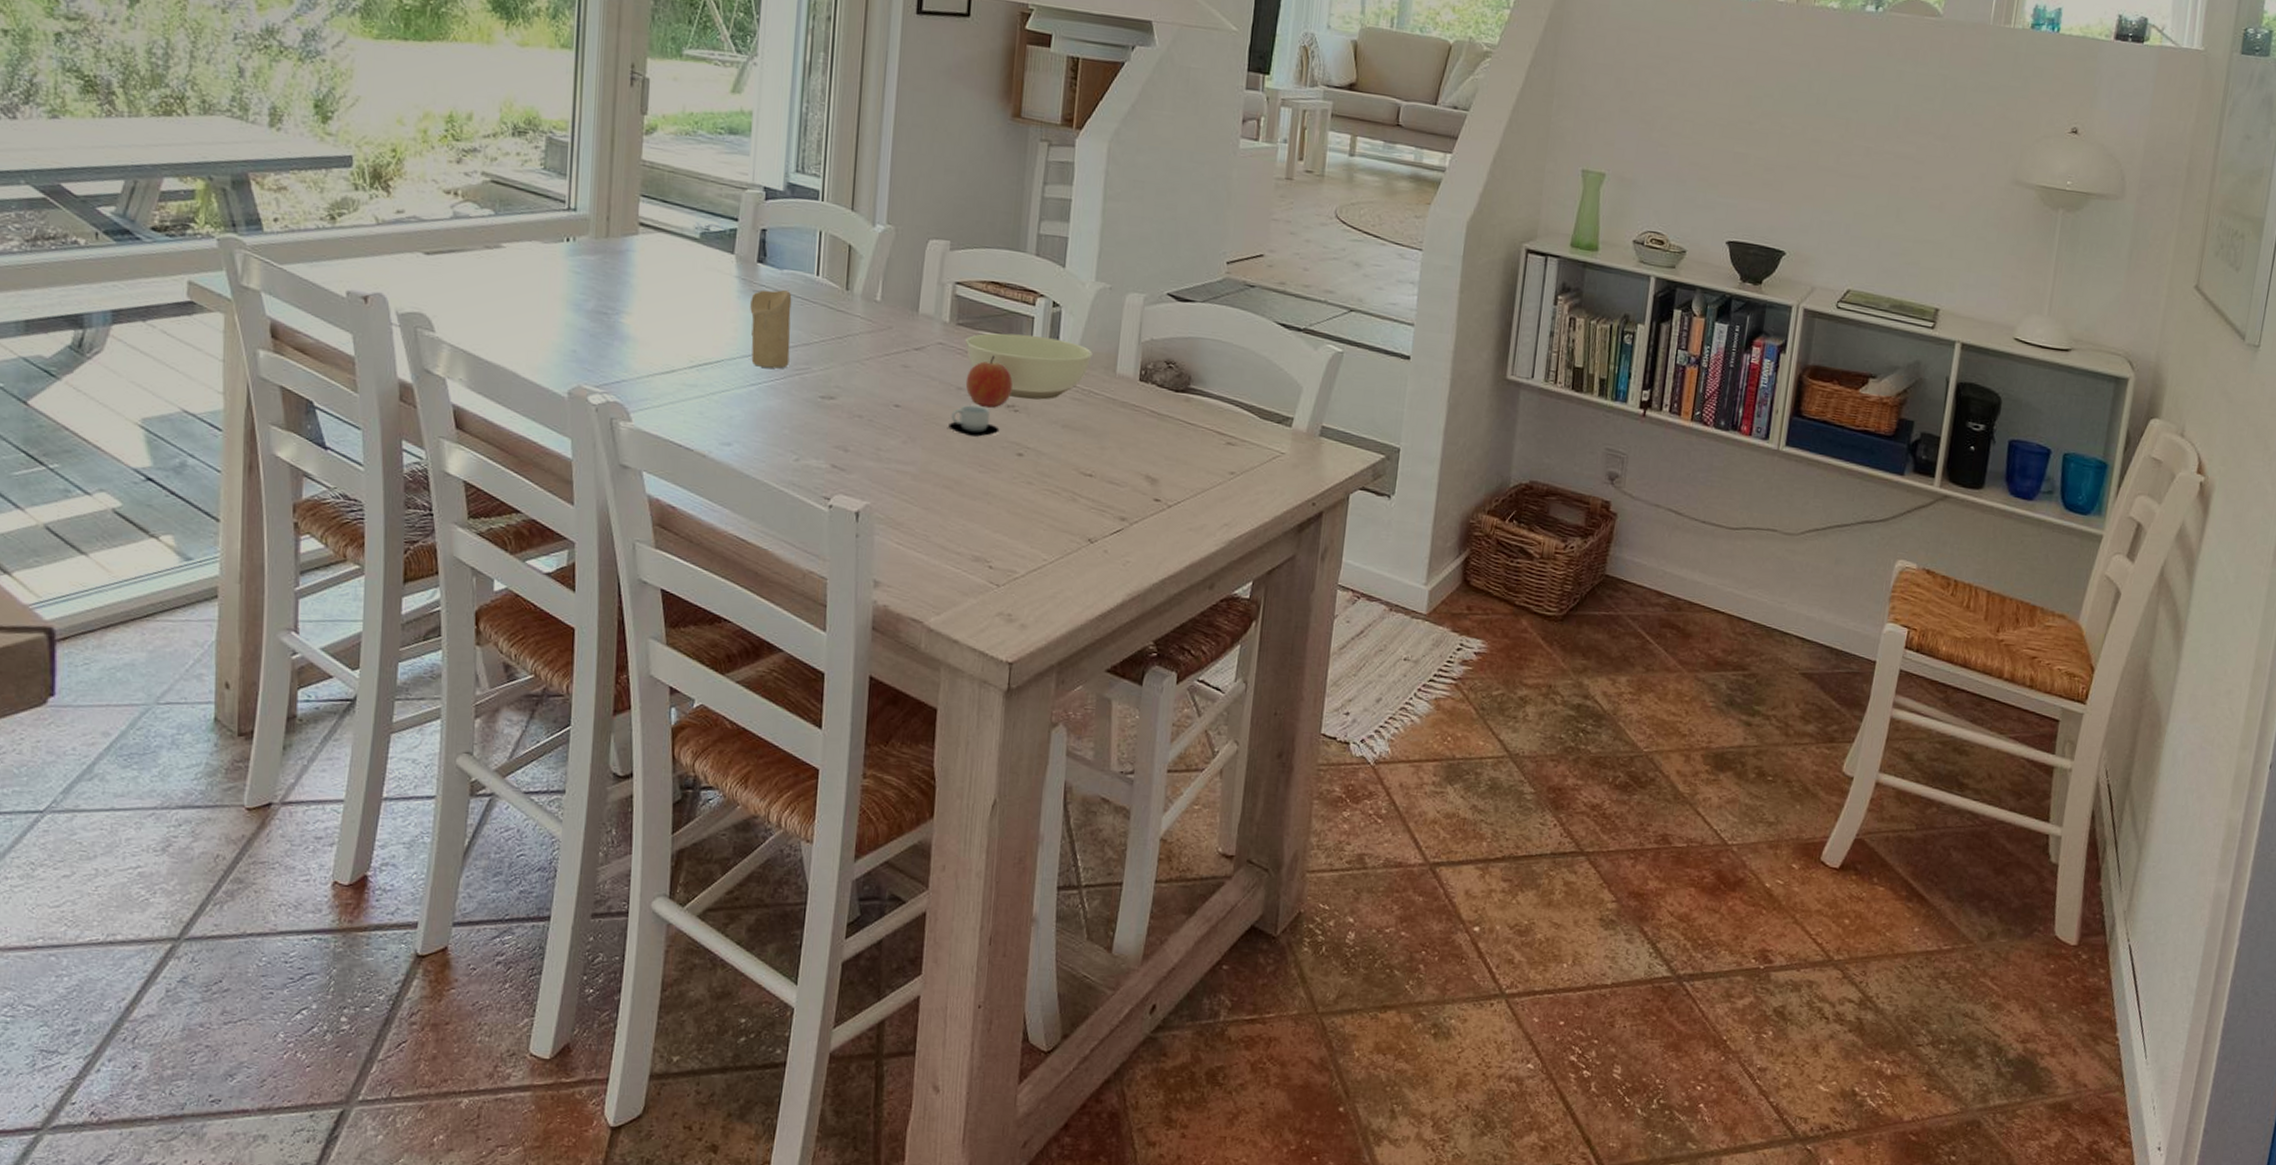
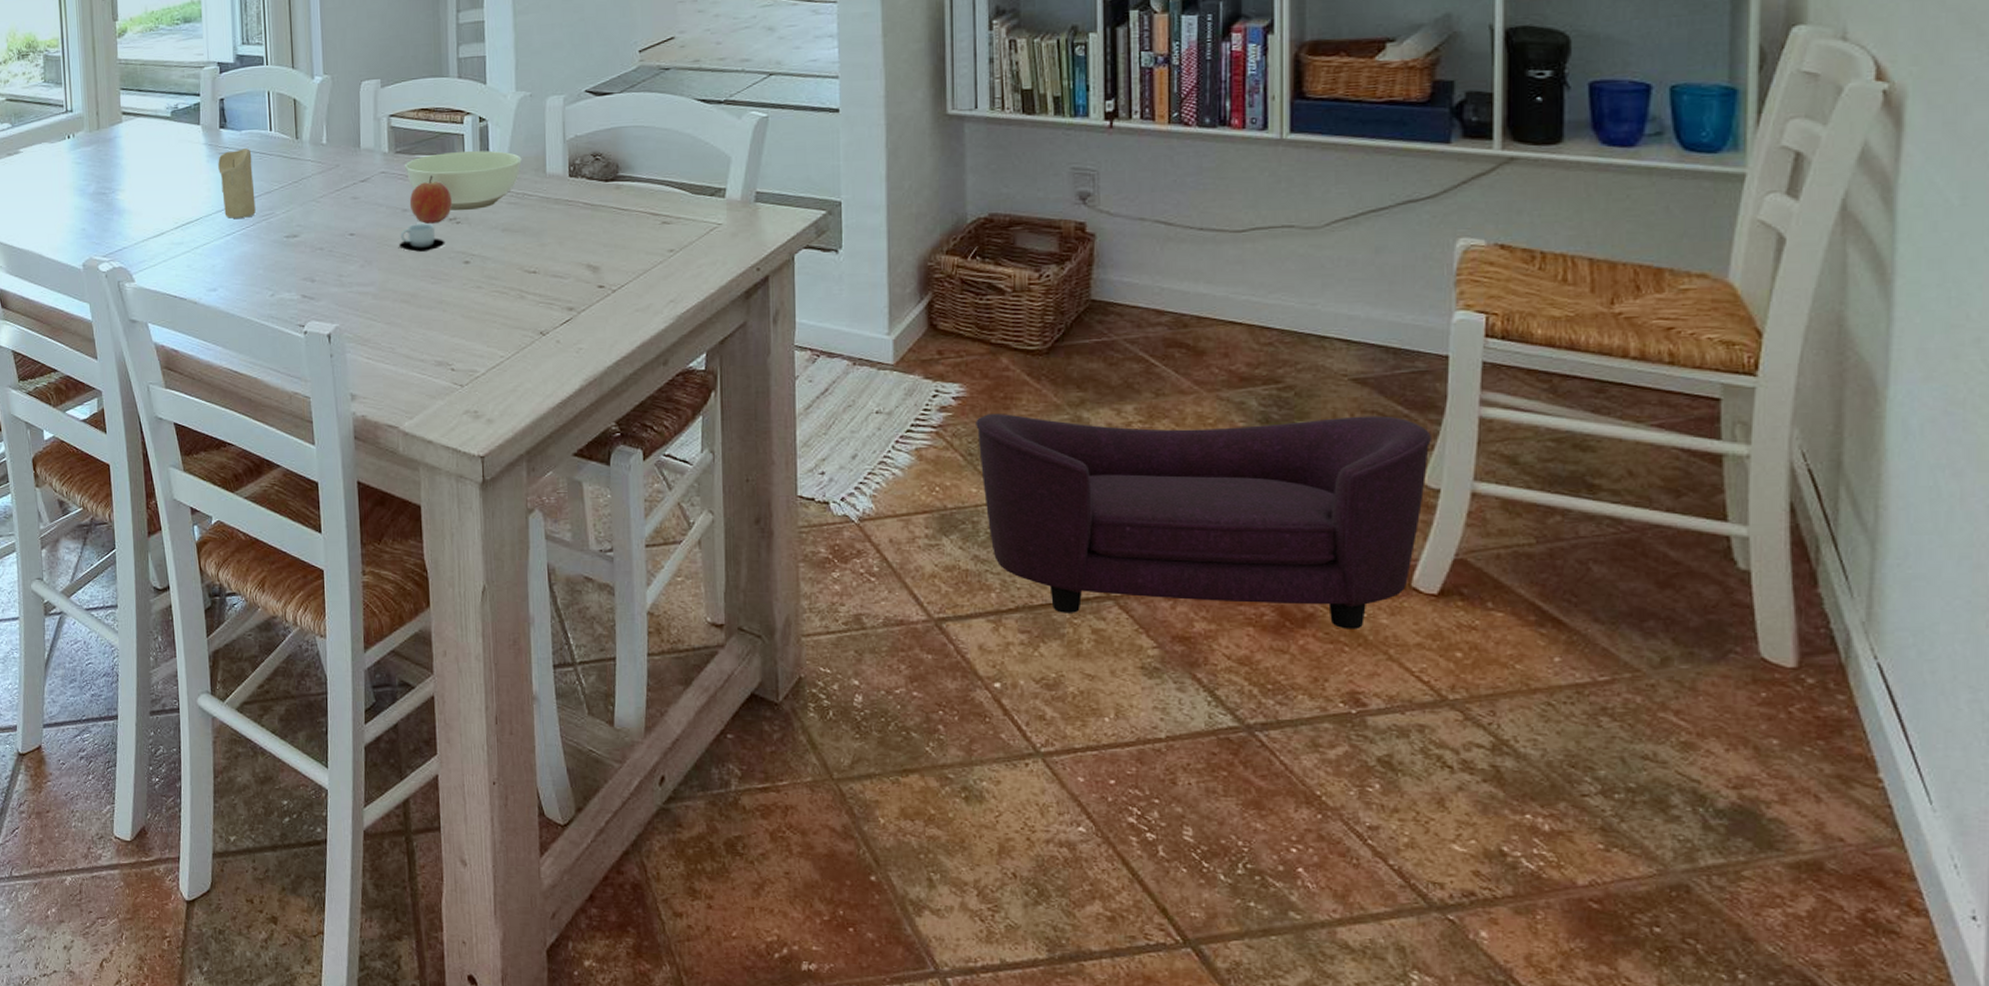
dog bed: none [1489,672,1854,895] -> present [976,414,1431,629]

